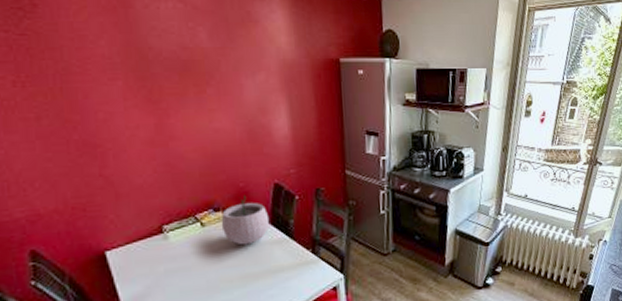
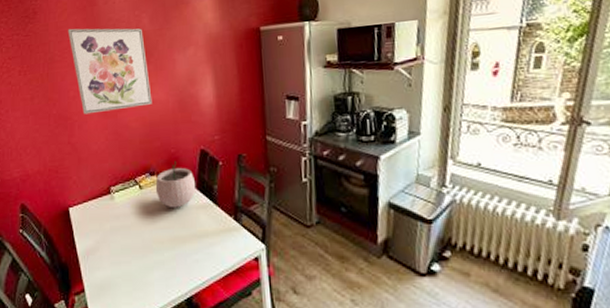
wall art: none [89,32,215,142] -> present [67,28,152,115]

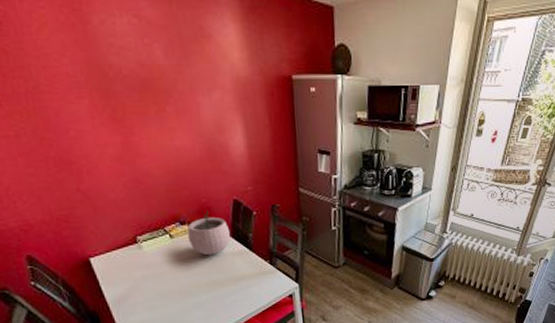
wall art: present [67,28,152,115] -> none [52,50,176,159]

